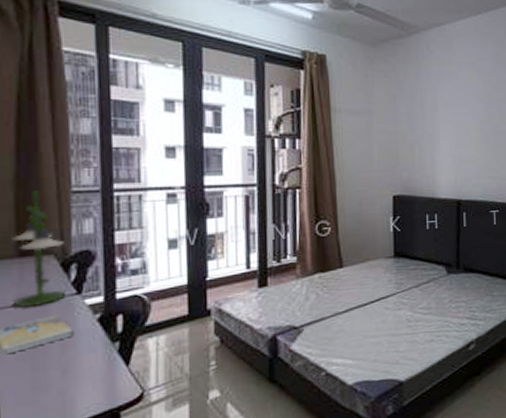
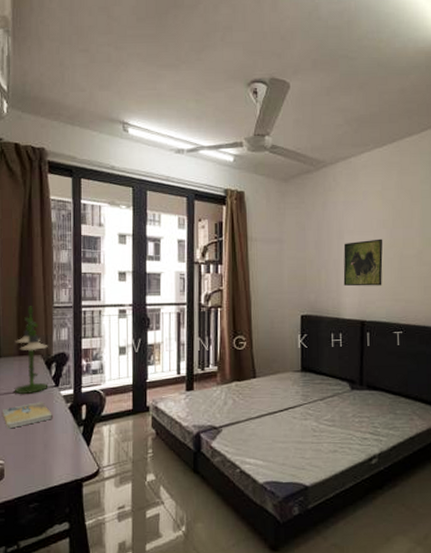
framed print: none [438,113,479,164] -> present [343,238,383,287]

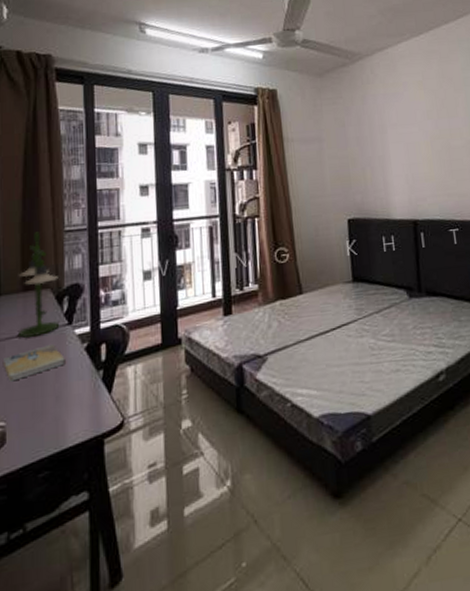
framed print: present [343,238,383,287] -> none [387,130,433,184]

